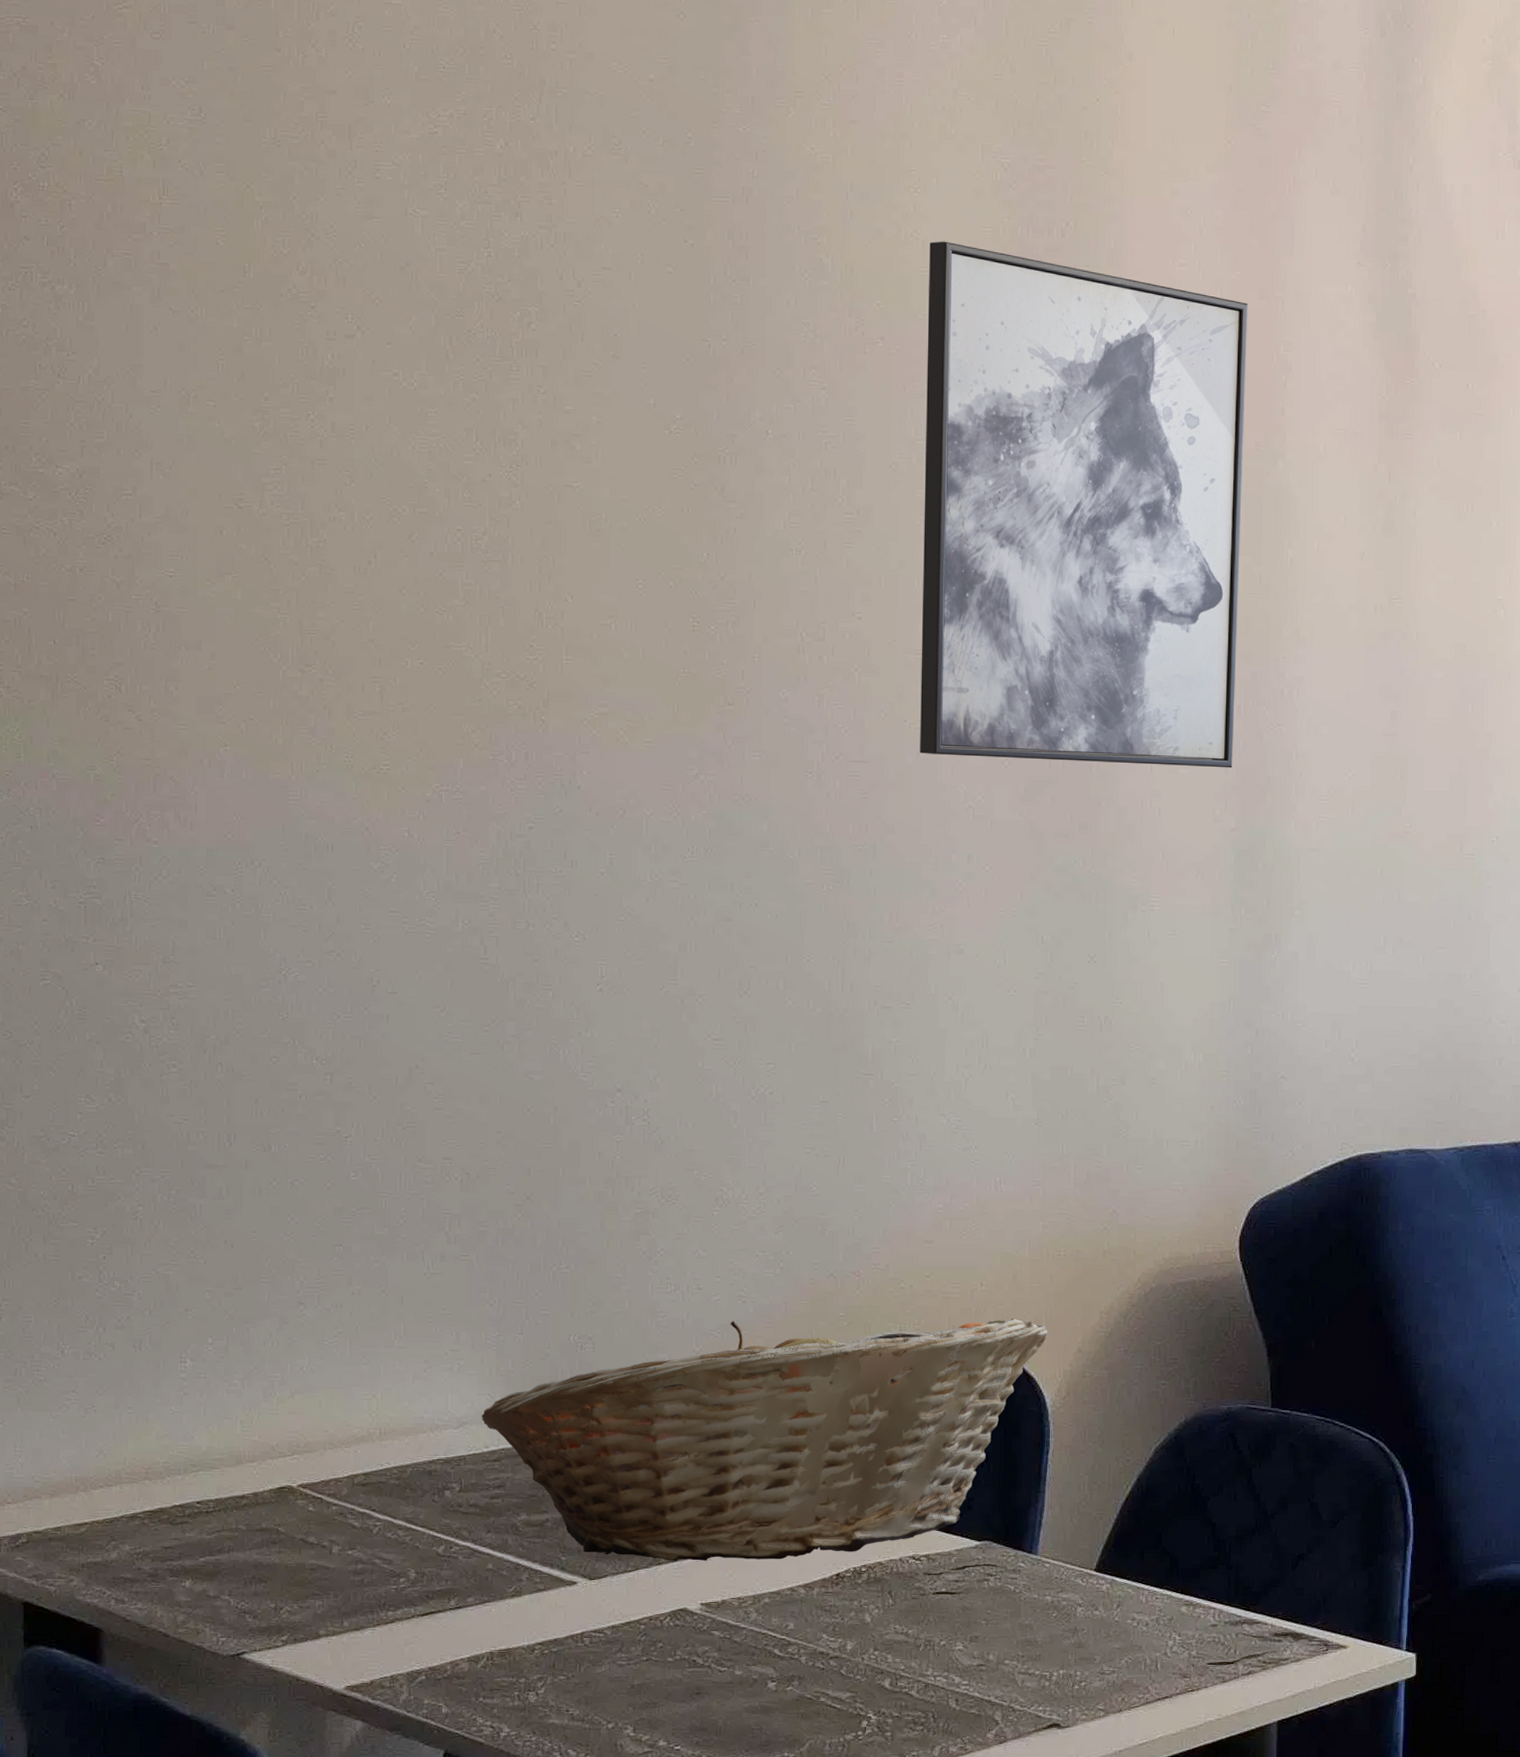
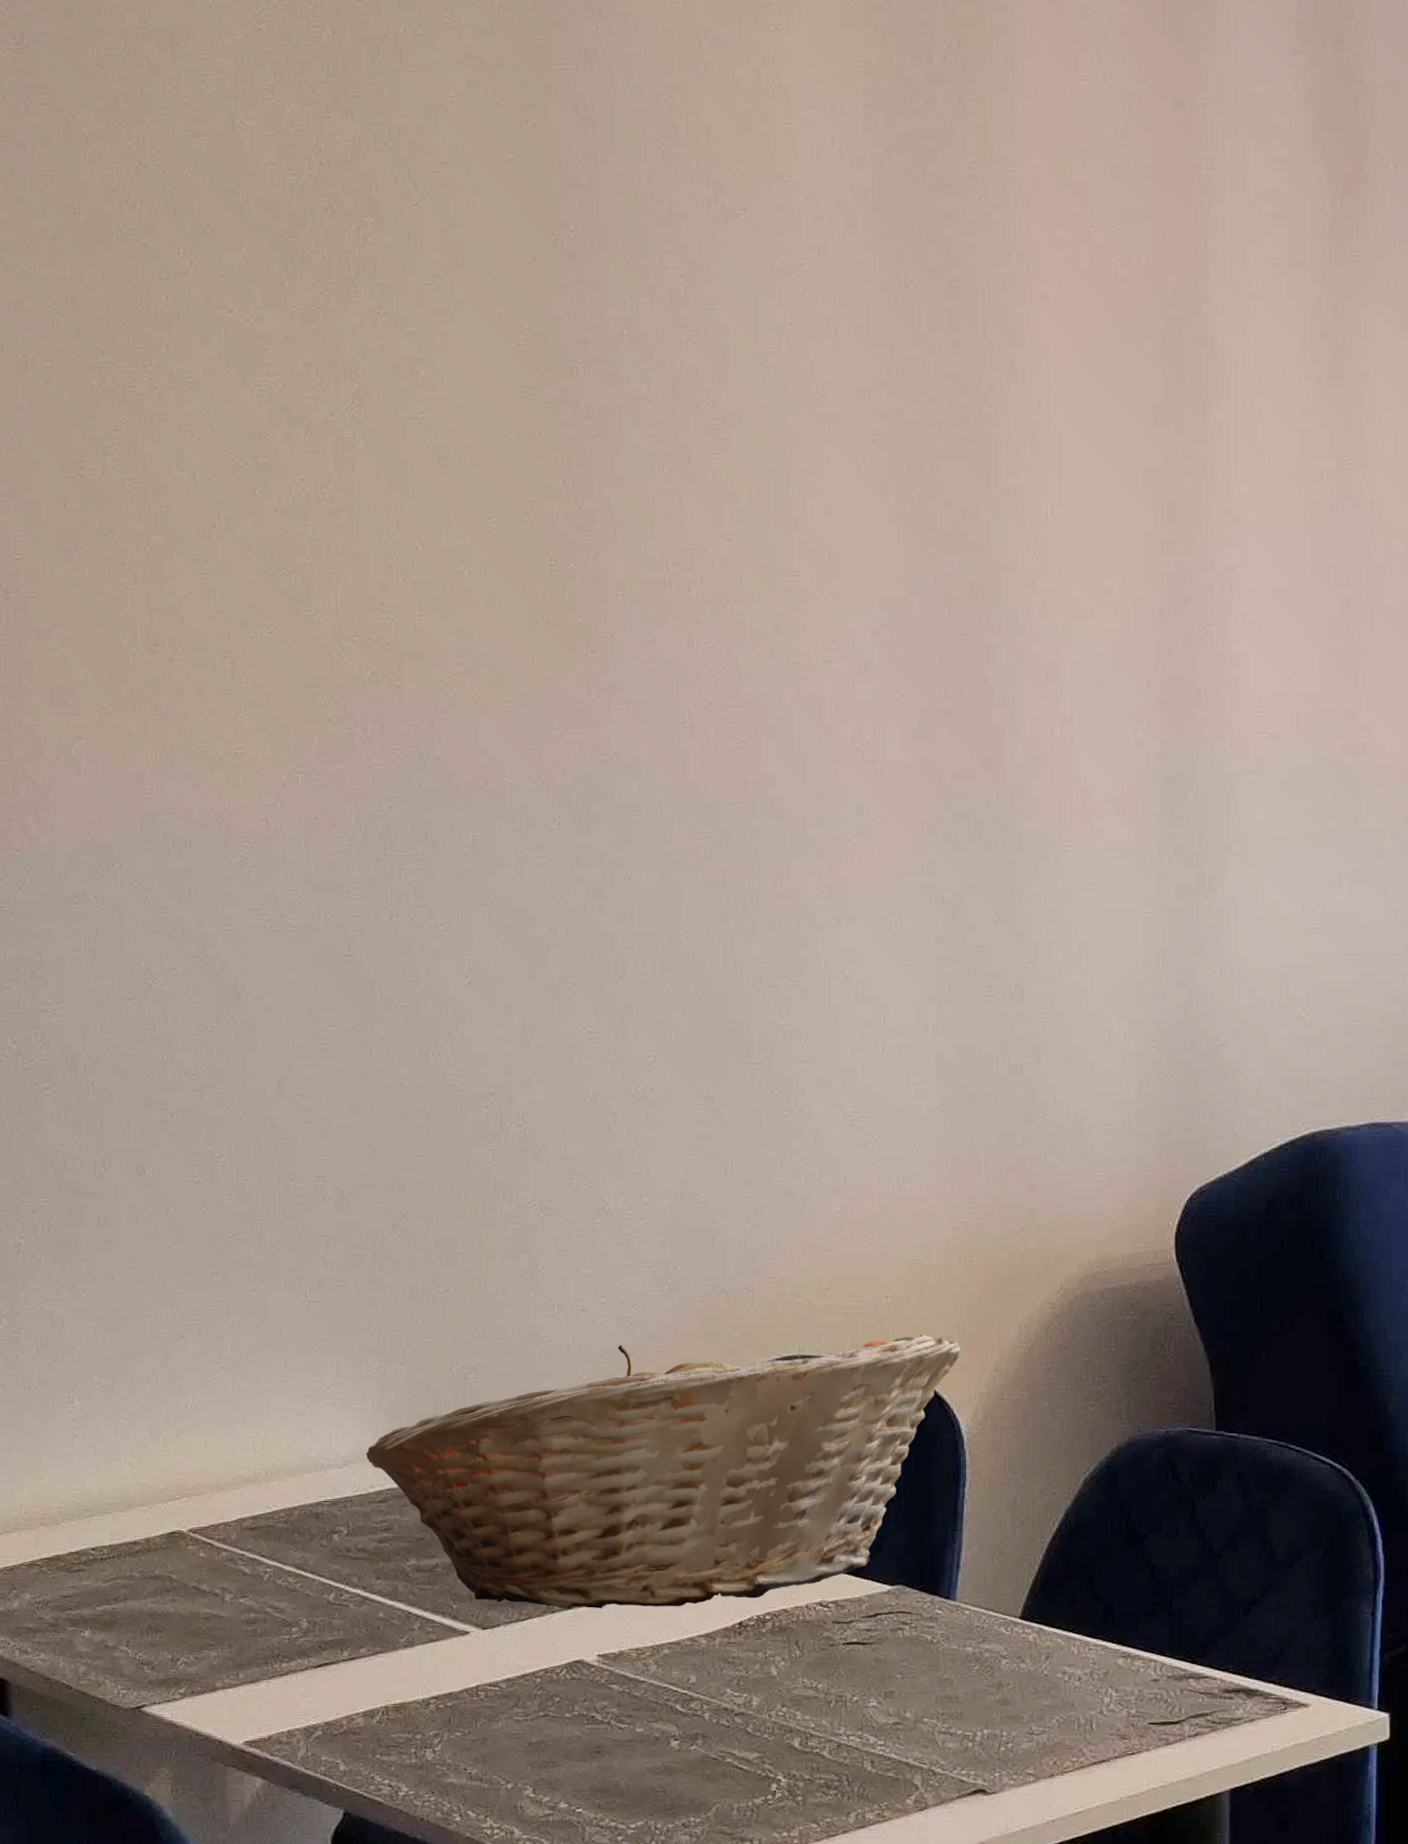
wall art: present [920,241,1249,768] -> none [794,84,1163,692]

